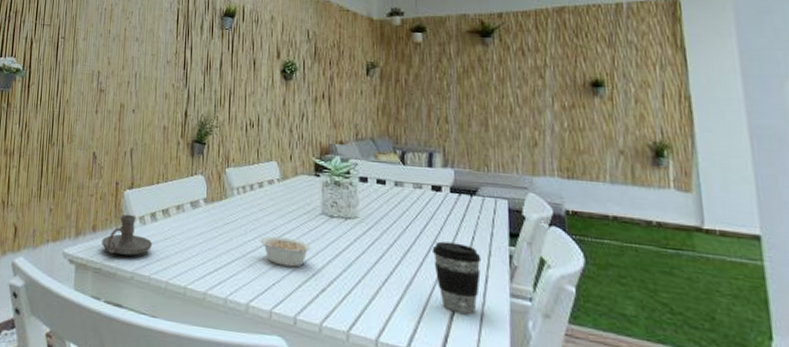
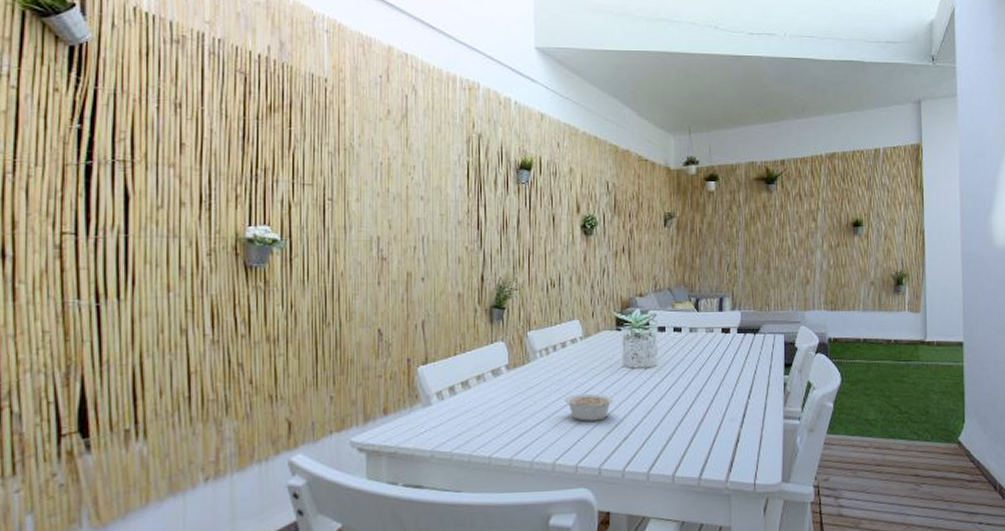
candle holder: present [101,214,152,256] -> none [394,391,452,436]
coffee cup: present [432,241,482,314] -> none [721,378,762,439]

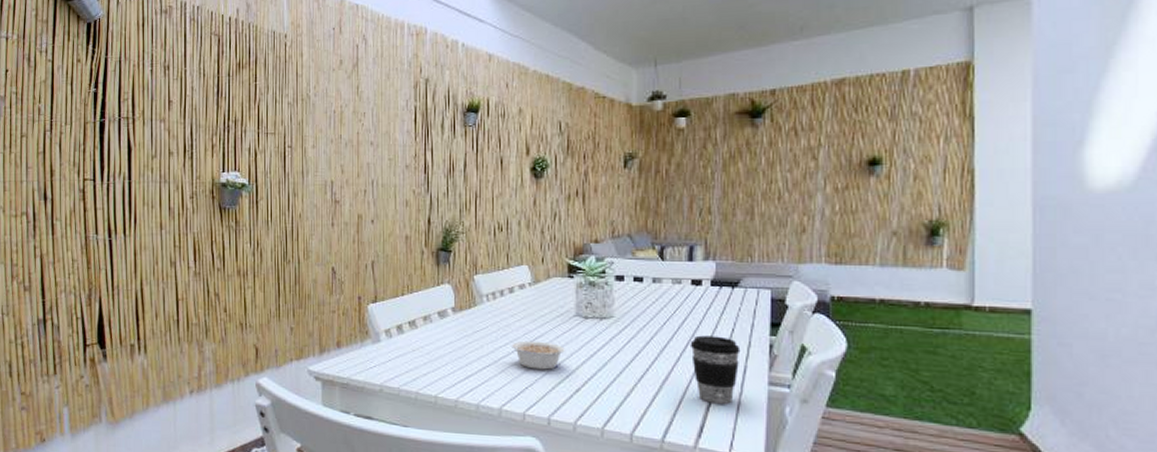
coffee cup: none [721,378,762,439] -> present [690,335,741,404]

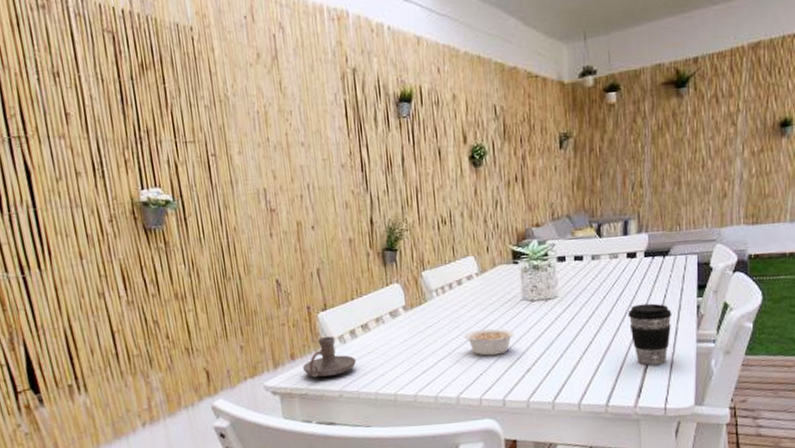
candle holder: none [346,328,400,370] -> present [302,335,356,378]

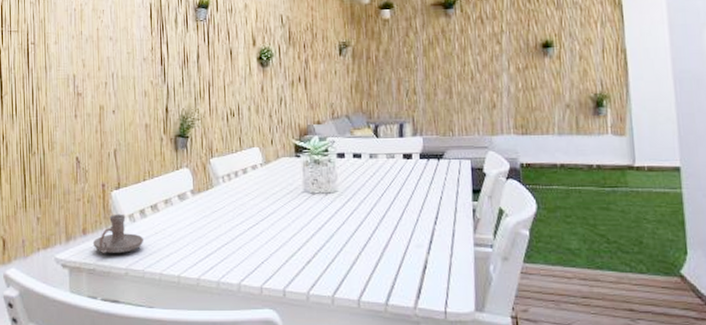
legume: present [464,328,514,356] -> none [247,217,296,244]
coffee cup: present [627,303,672,365] -> none [405,204,449,266]

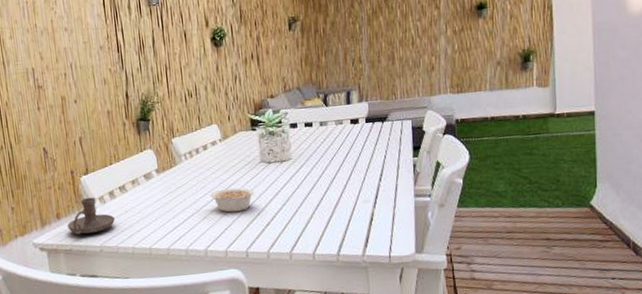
legume: none [247,217,296,244] -> present [210,187,255,213]

